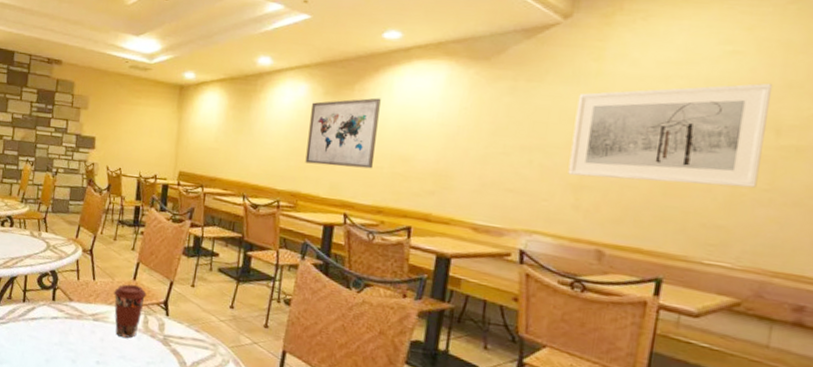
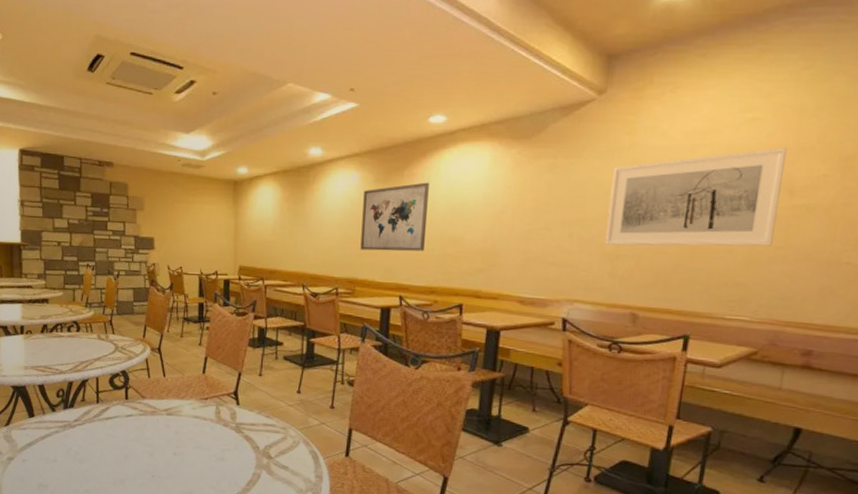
coffee cup: present [114,284,147,338] -> none [185,378,217,429]

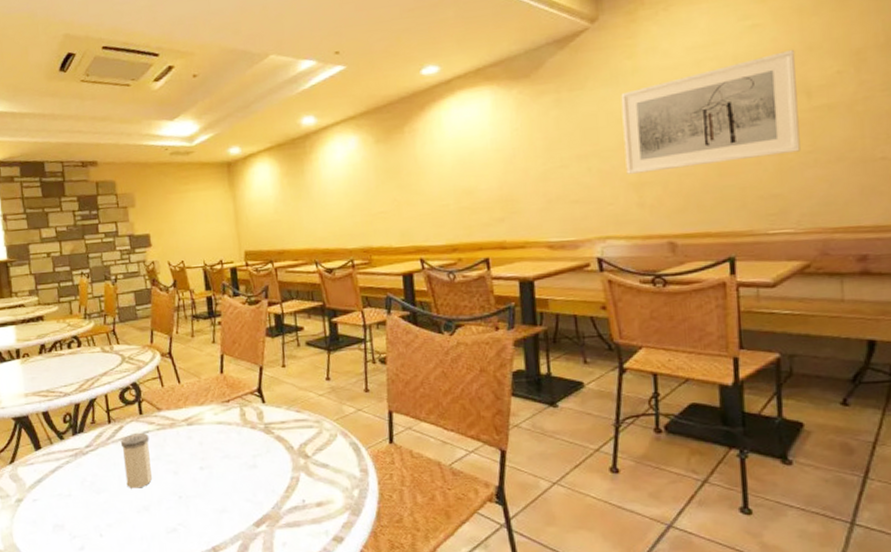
salt shaker: none [106,415,132,464] -> present [121,432,153,489]
wall art: present [360,182,429,252] -> none [365,135,438,216]

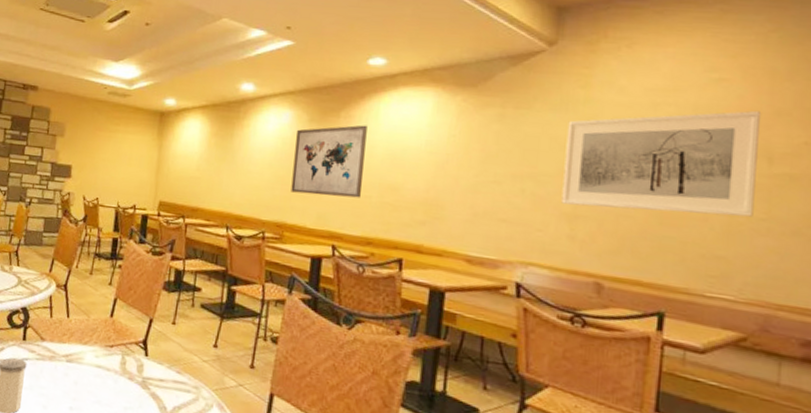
wall art: none [365,135,438,216] -> present [291,125,367,198]

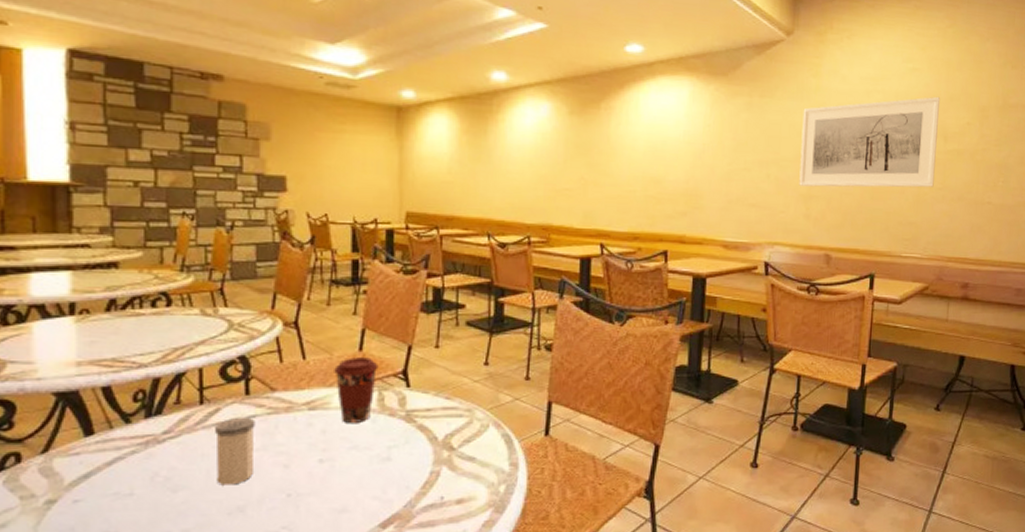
coffee cup: none [89,322,125,381] -> present [334,357,379,423]
wall art: present [291,125,367,198] -> none [555,116,628,193]

